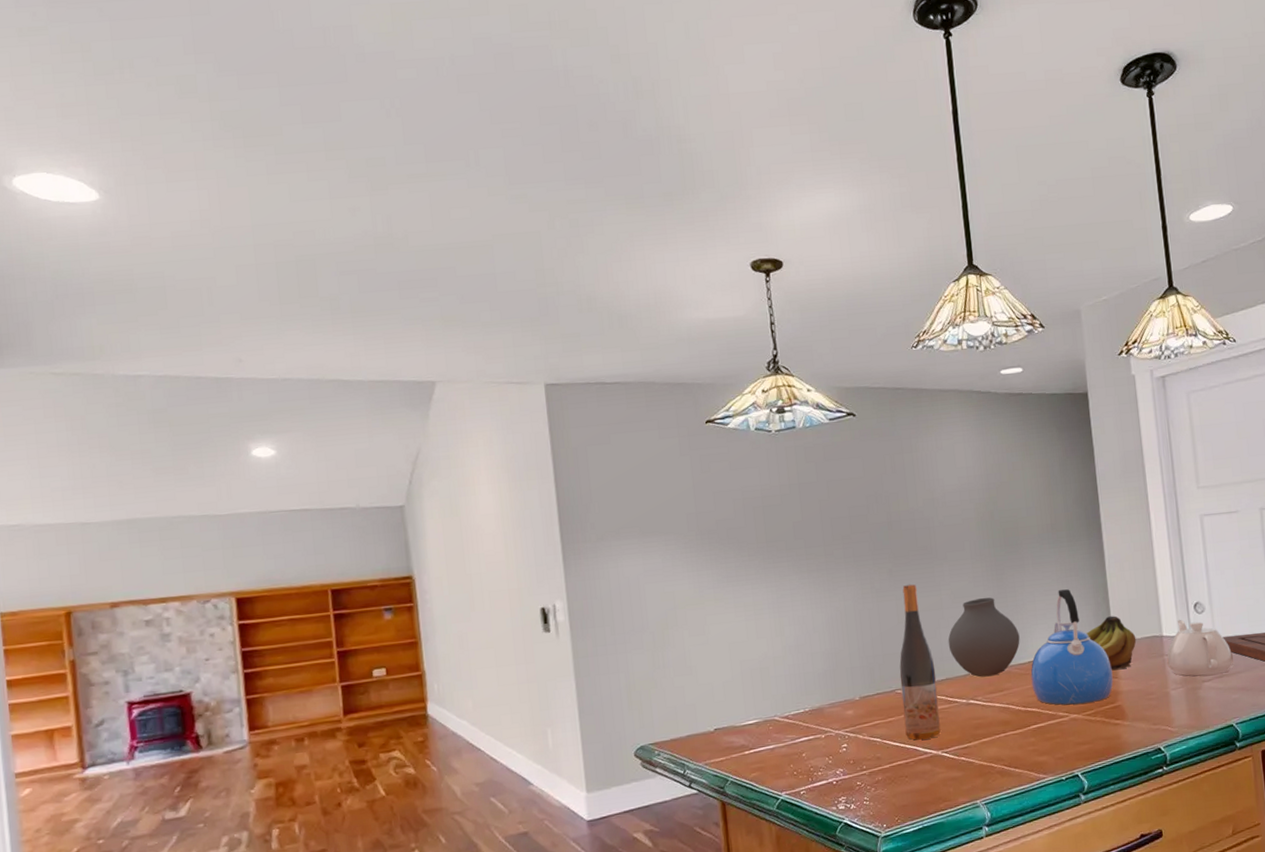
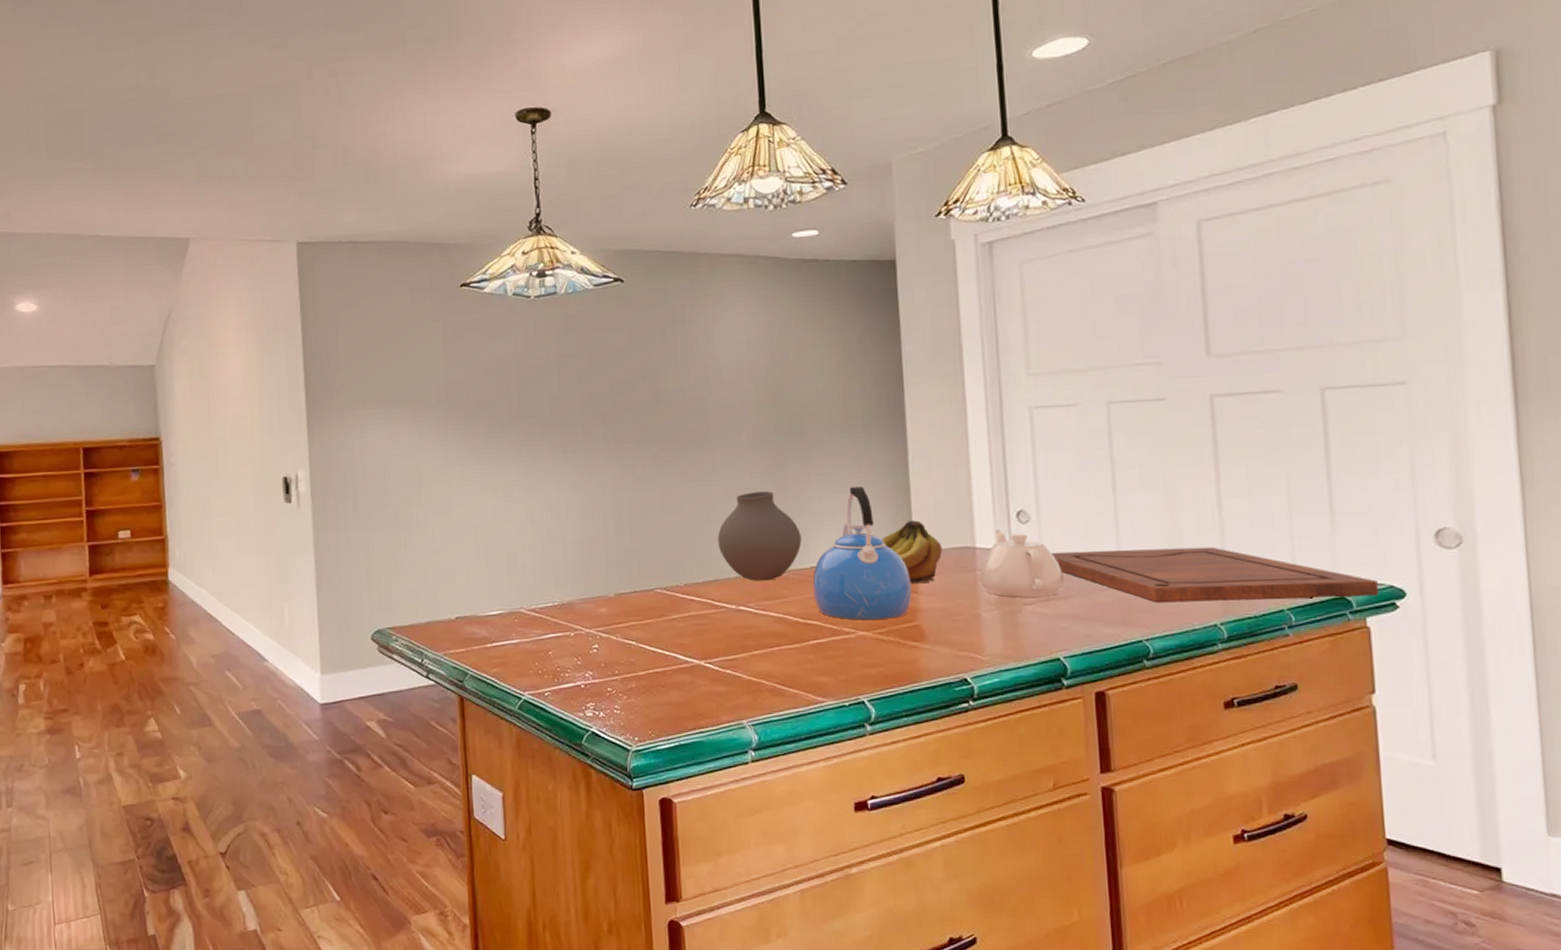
wine bottle: present [899,583,941,740] -> none [660,471,705,647]

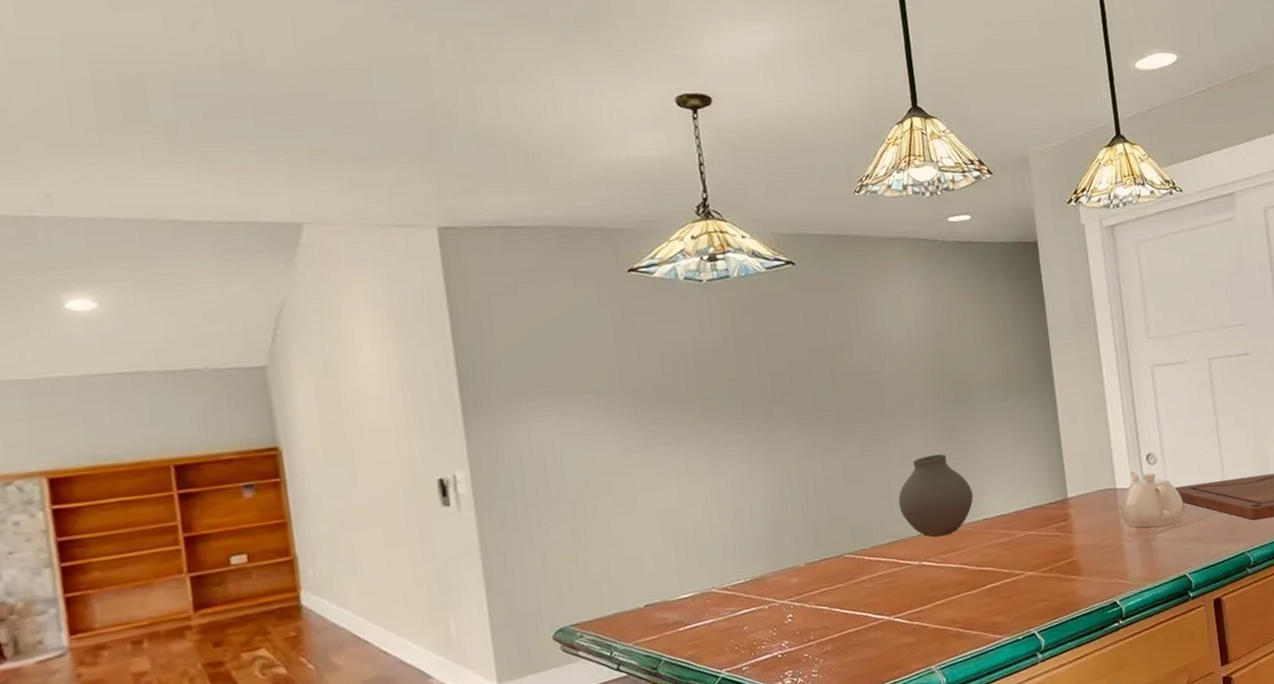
kettle: present [812,487,912,620] -> none [984,443,1069,563]
fruit: present [881,520,943,584] -> none [1040,469,1091,525]

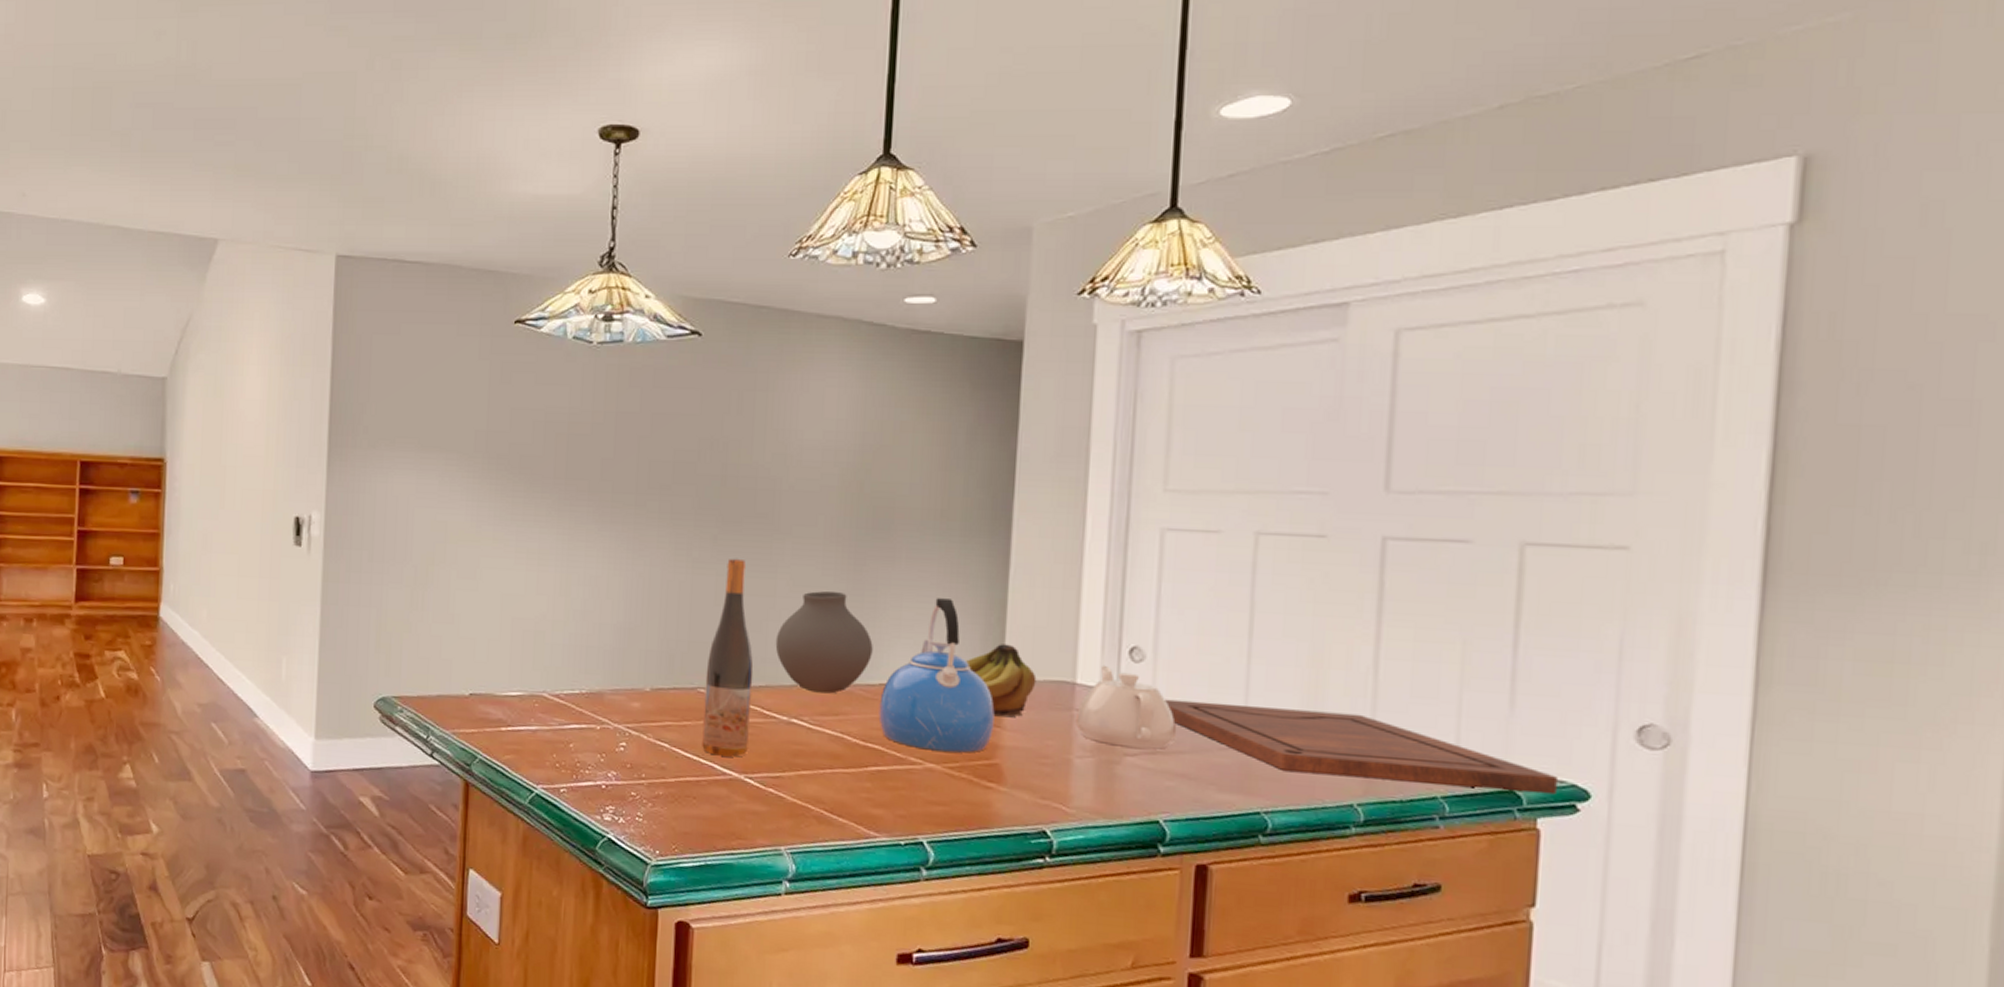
wine bottle: none [847,441,893,607] -> present [702,558,754,757]
kettle: none [984,443,1069,563] -> present [878,598,995,753]
fruit: none [1040,469,1091,525] -> present [966,644,1037,718]

